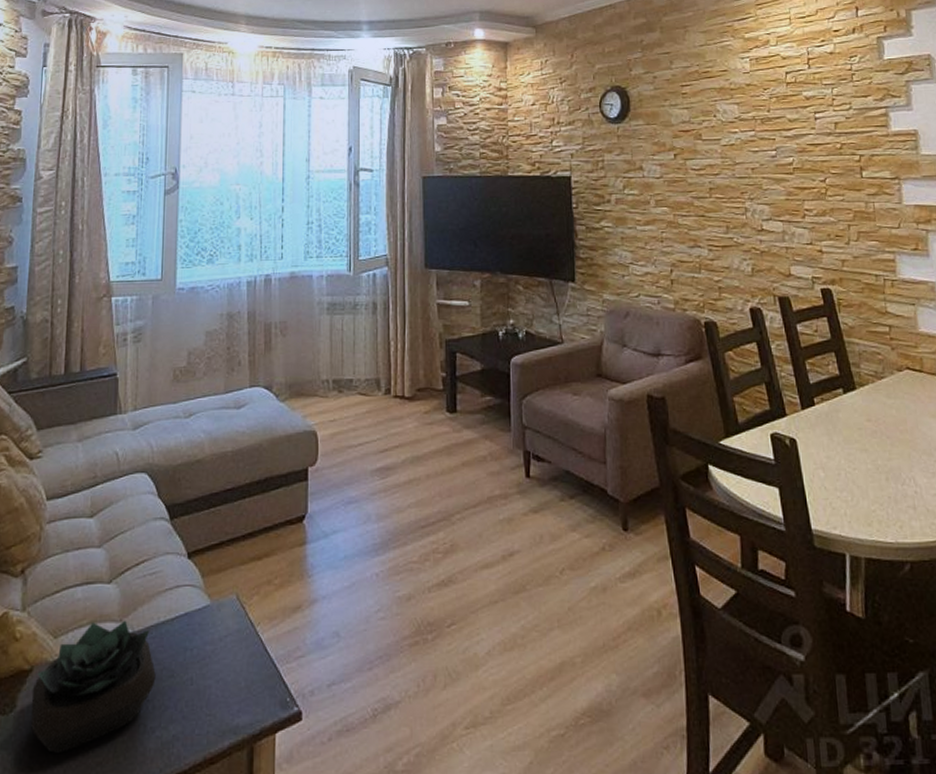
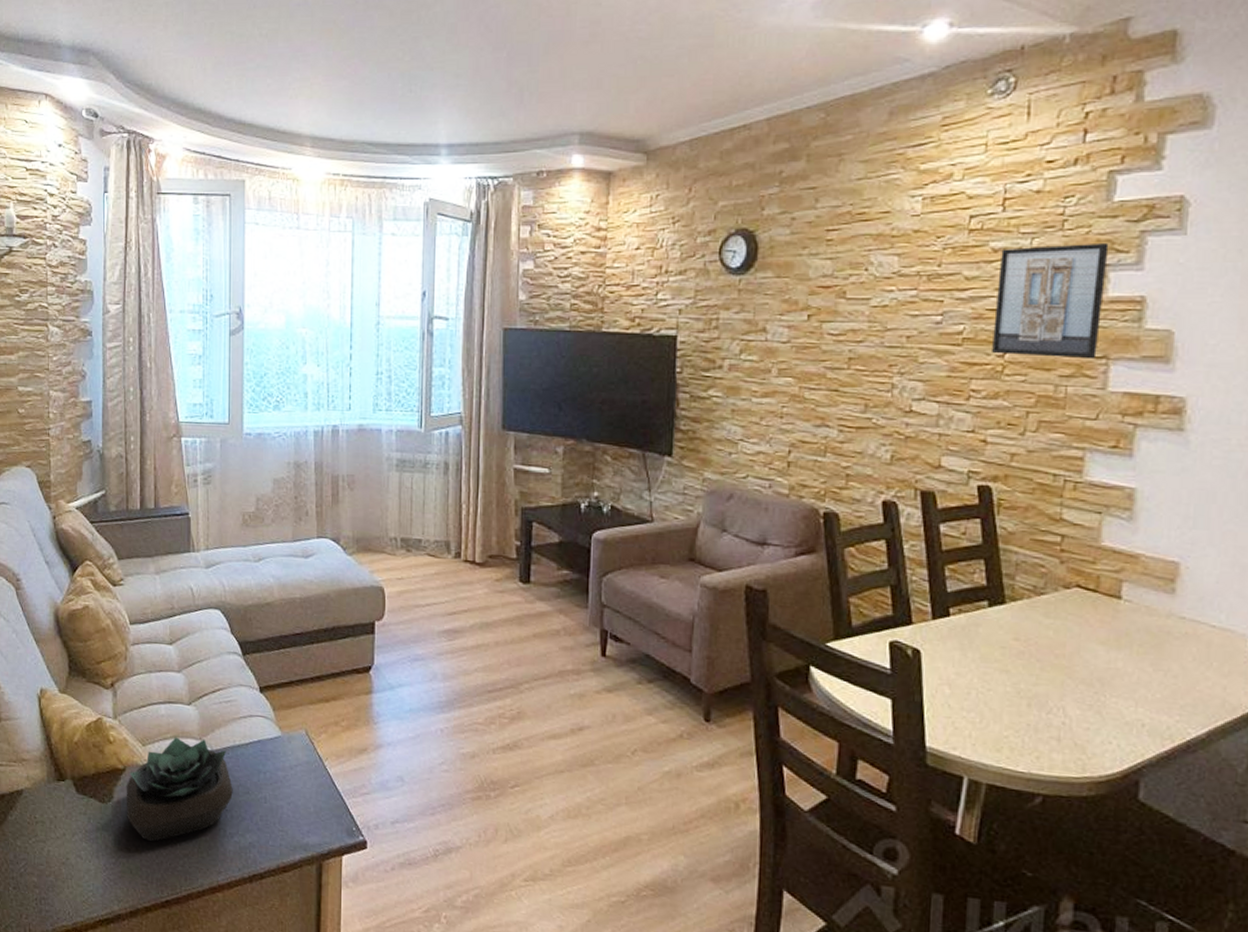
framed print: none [812,90,891,180] -> present [992,242,1109,360]

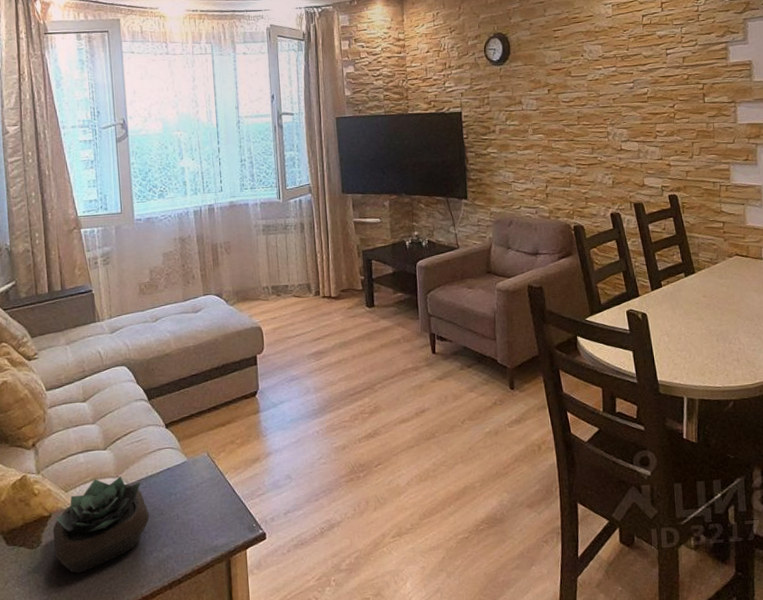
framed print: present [992,242,1109,360] -> none [664,27,729,106]

